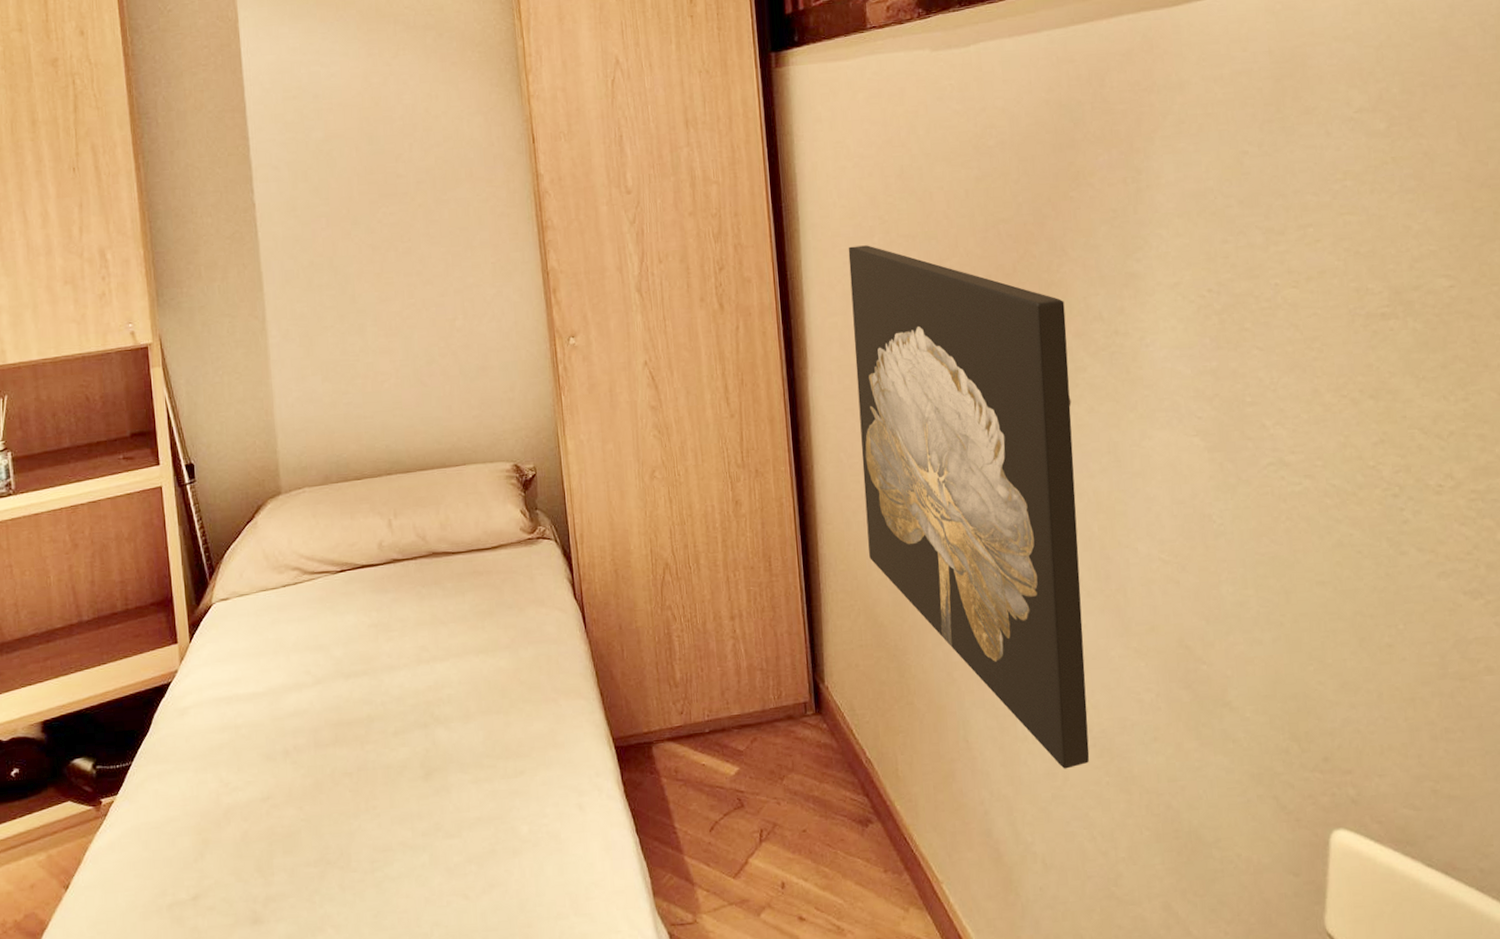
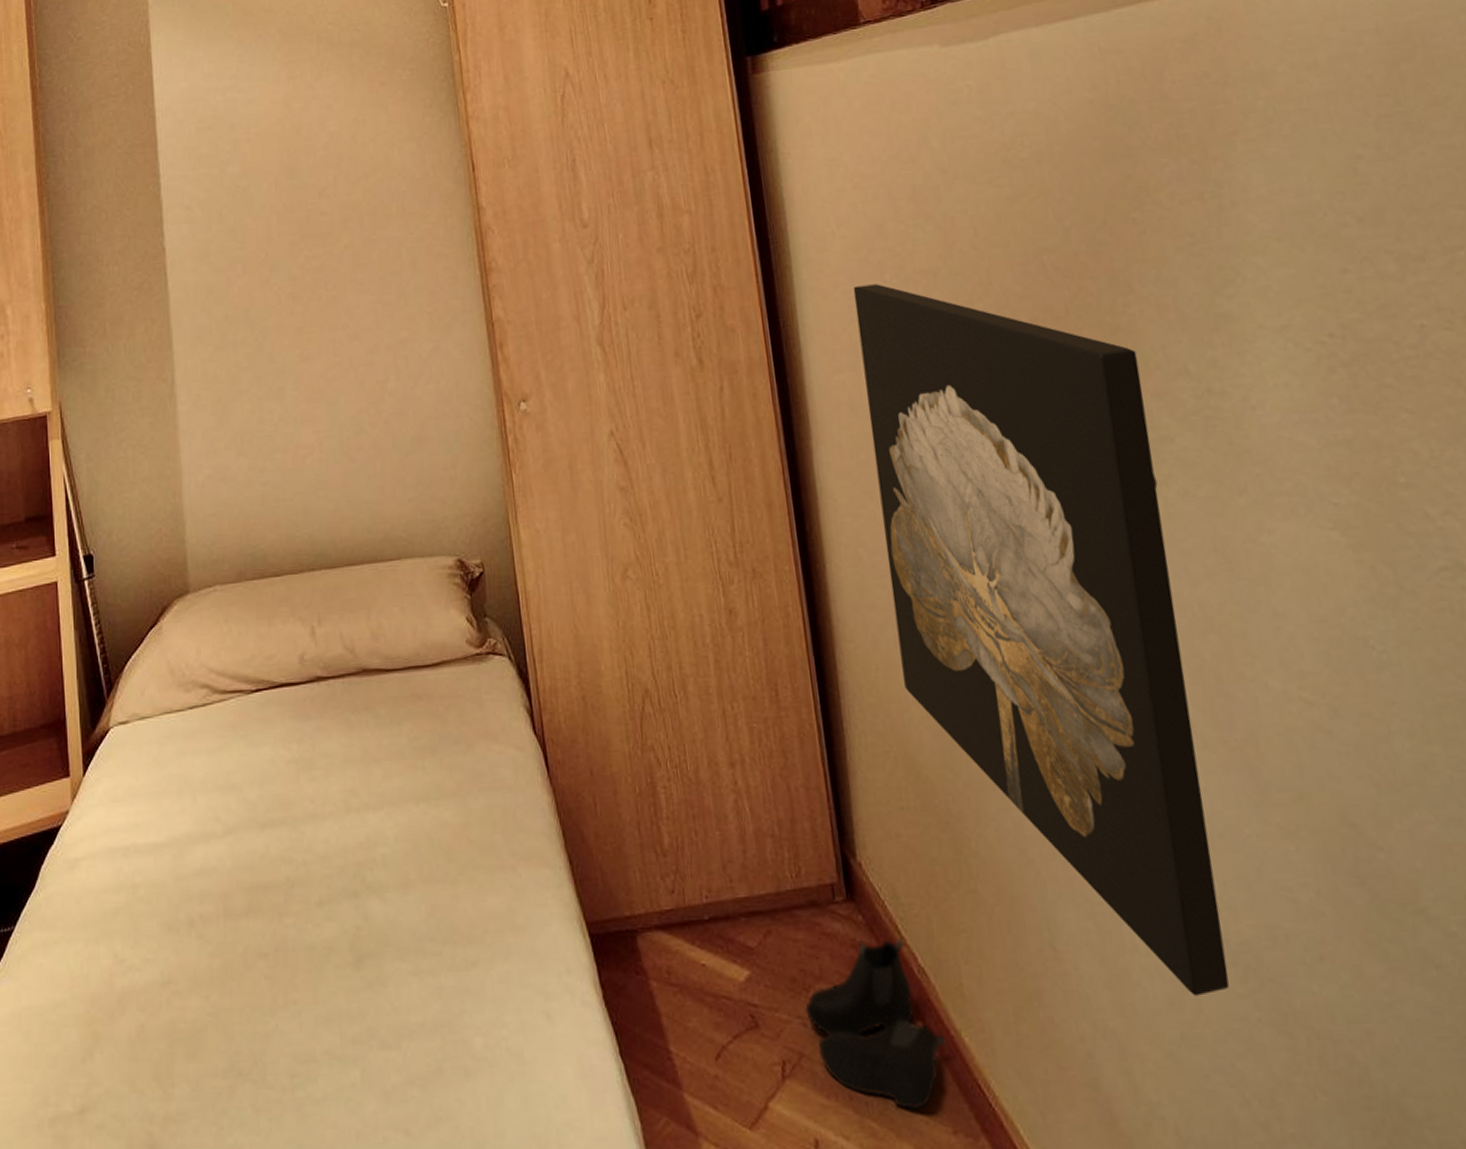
boots: none [780,739,883,858] -> present [805,939,946,1111]

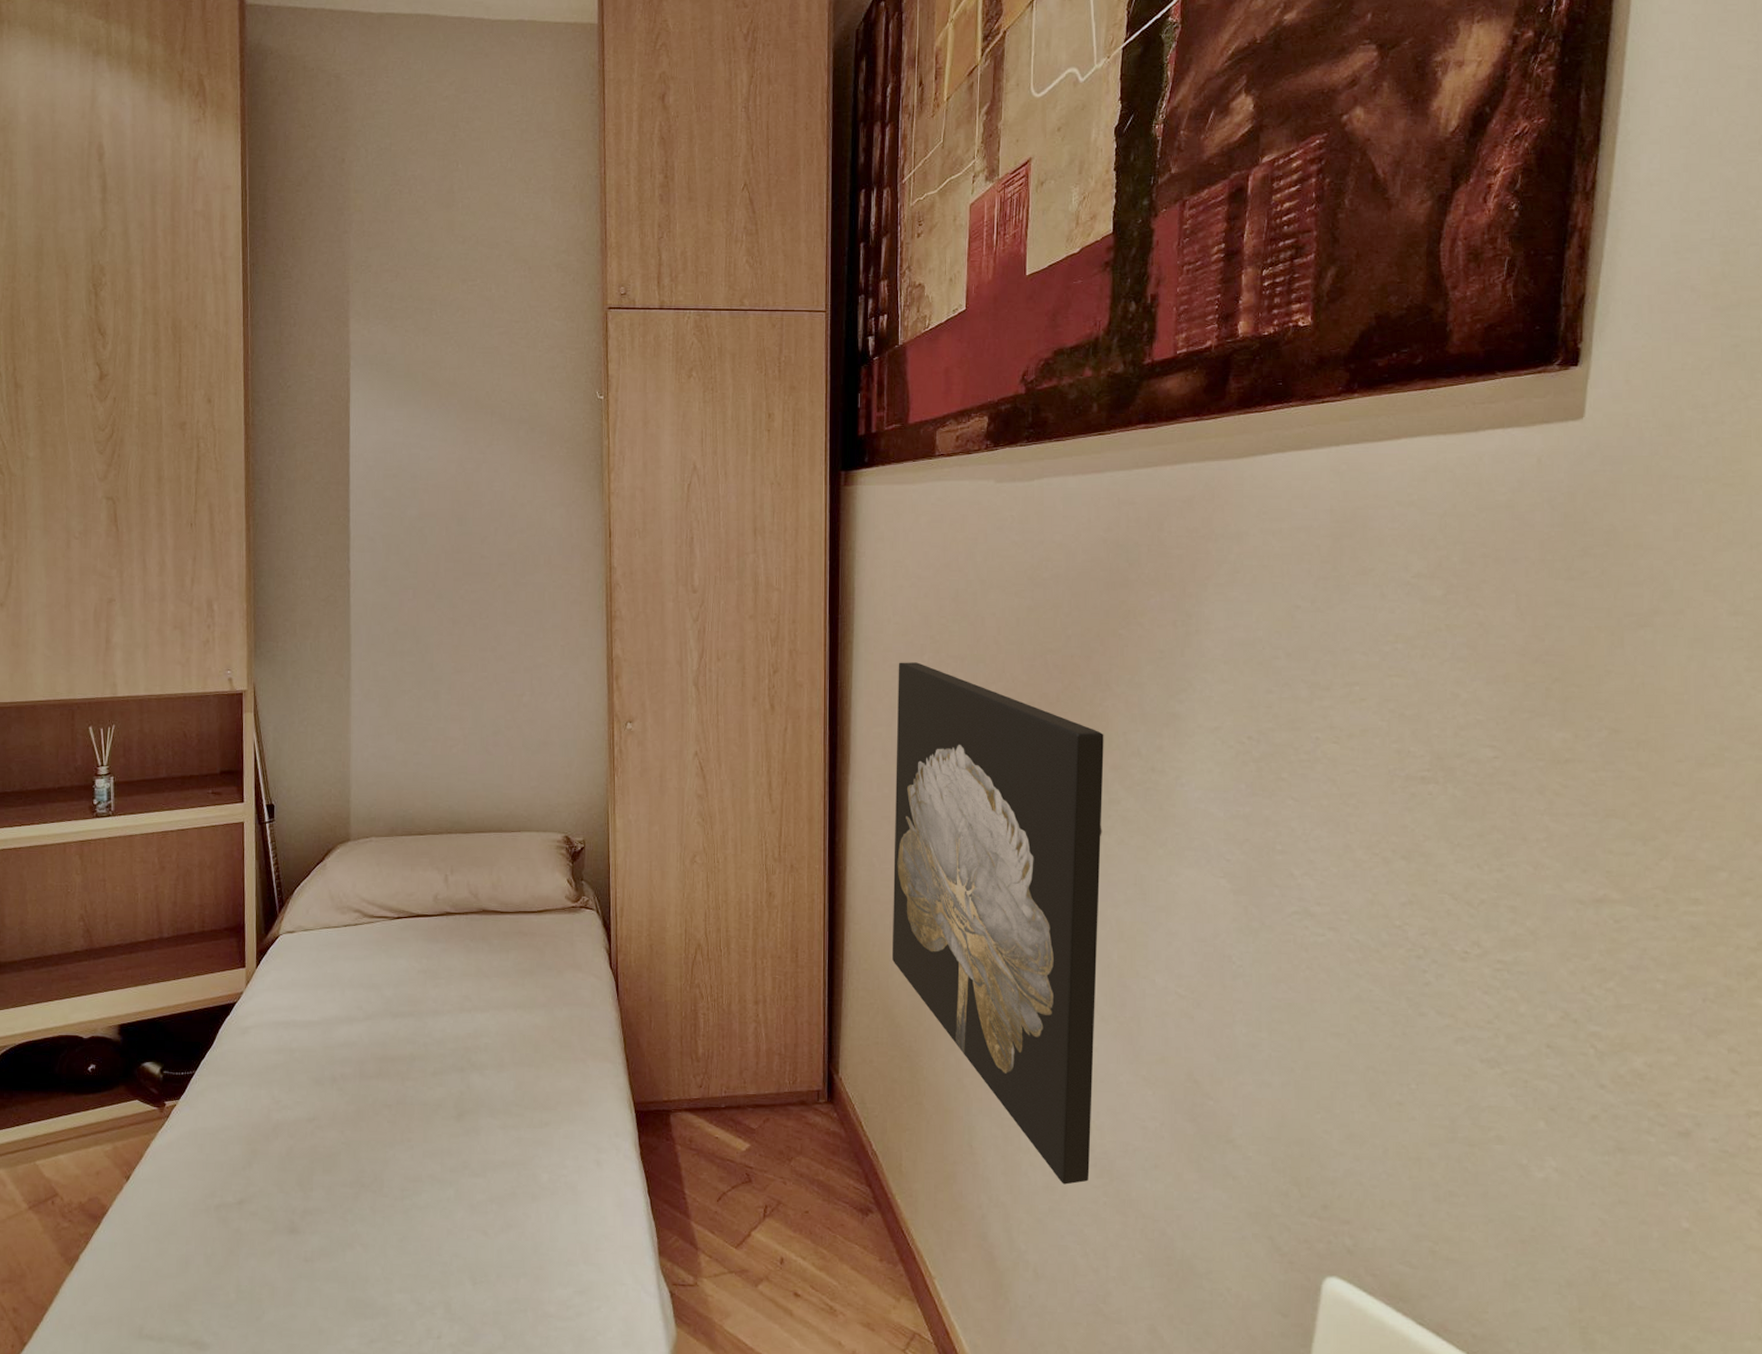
boots: present [805,939,946,1111] -> none [786,1130,884,1244]

